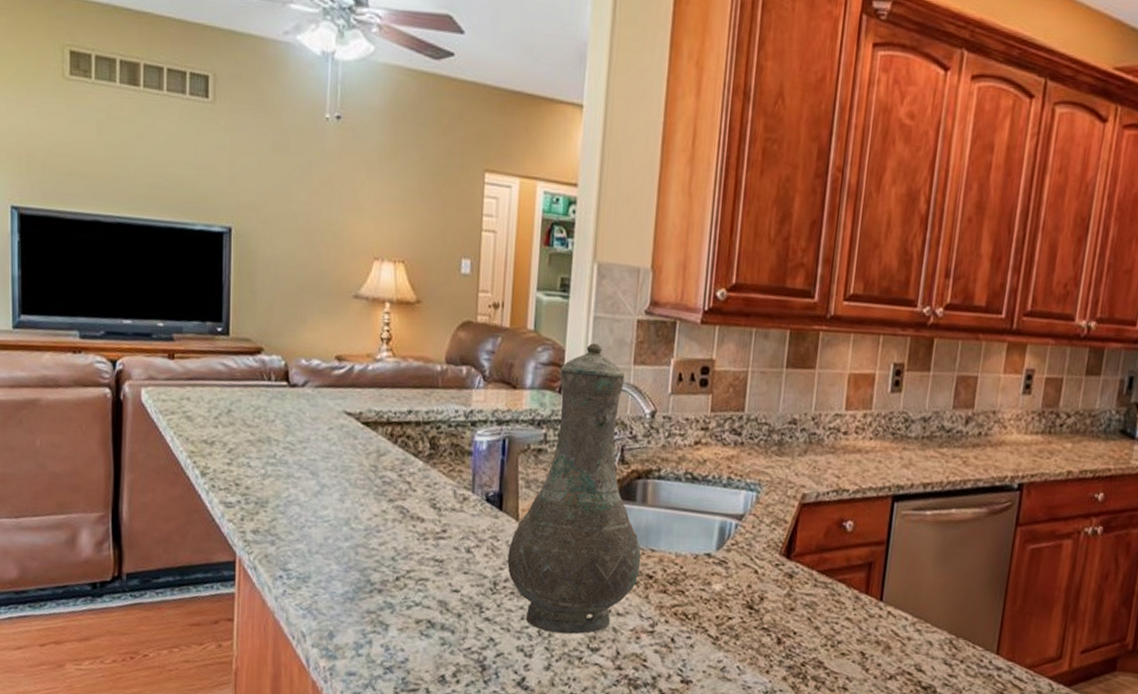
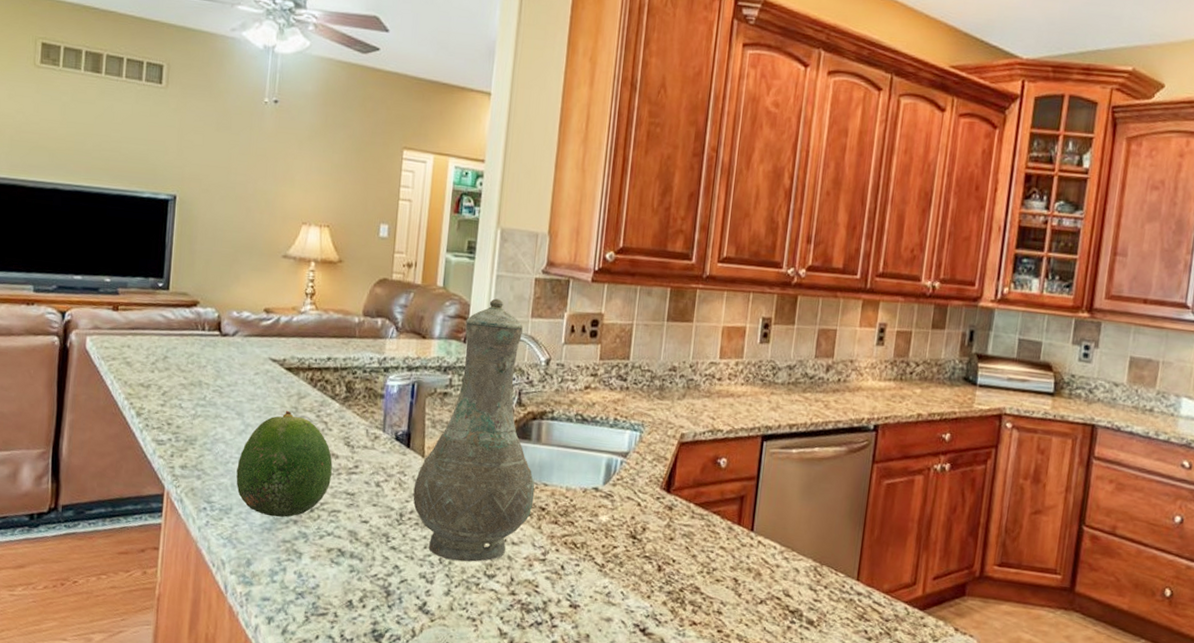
fruit: none [313,469,418,586] -> present [236,410,332,517]

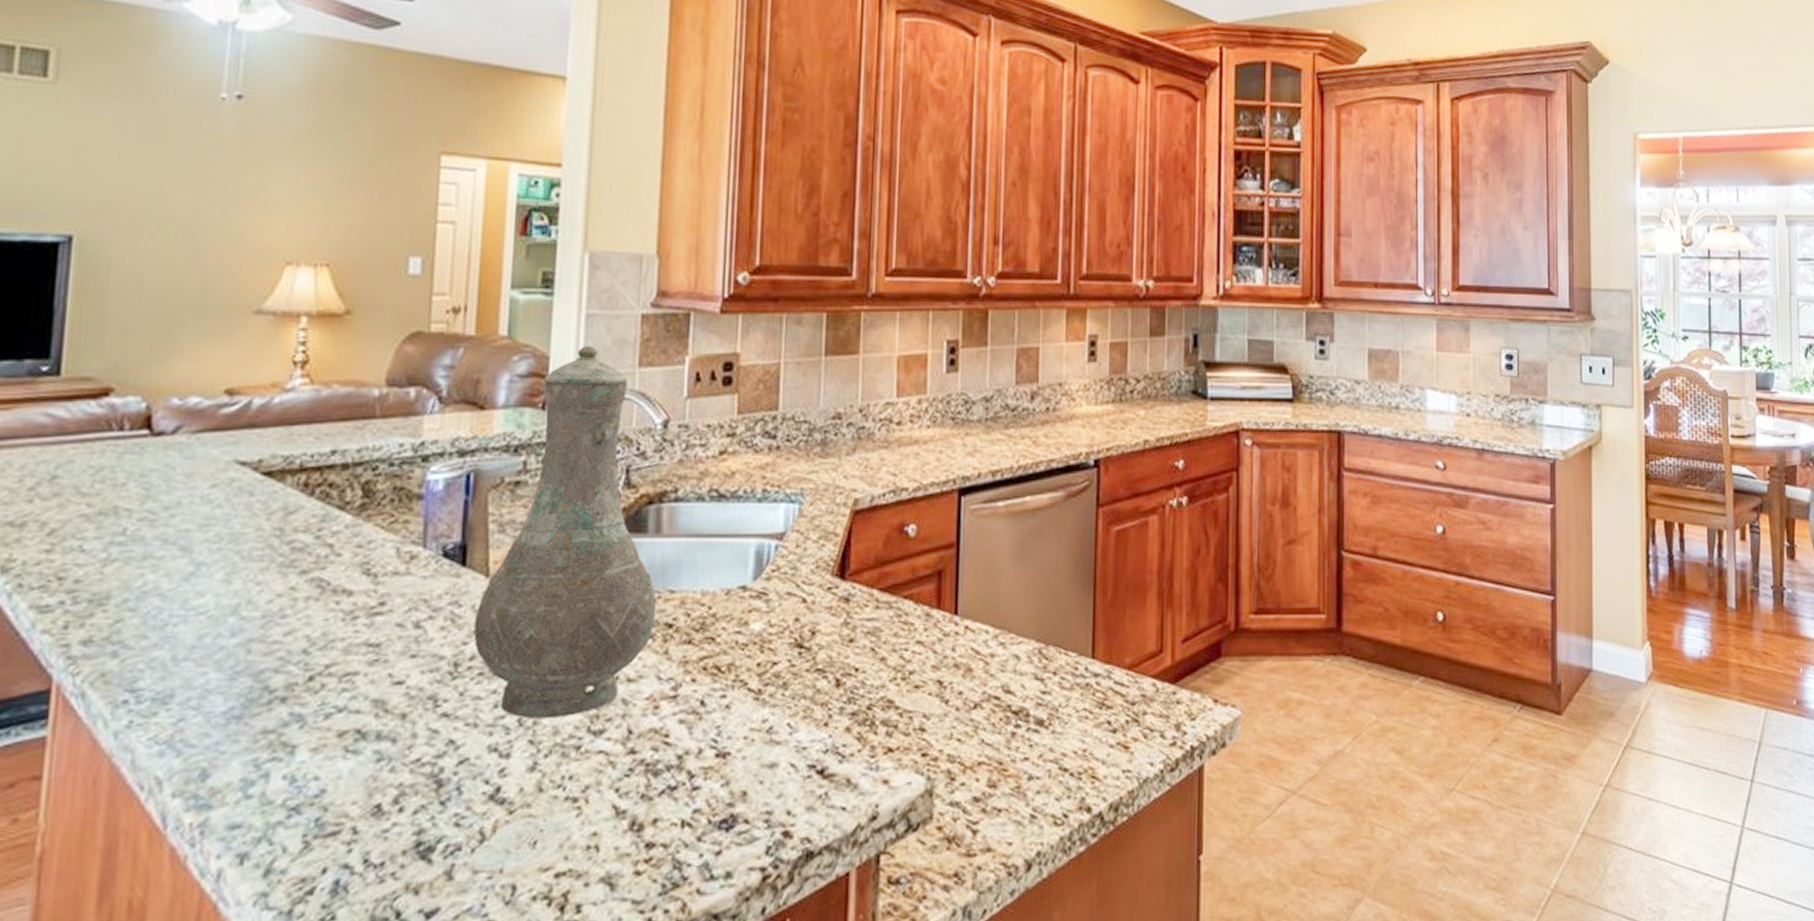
fruit: present [236,410,332,517] -> none [180,534,343,698]

